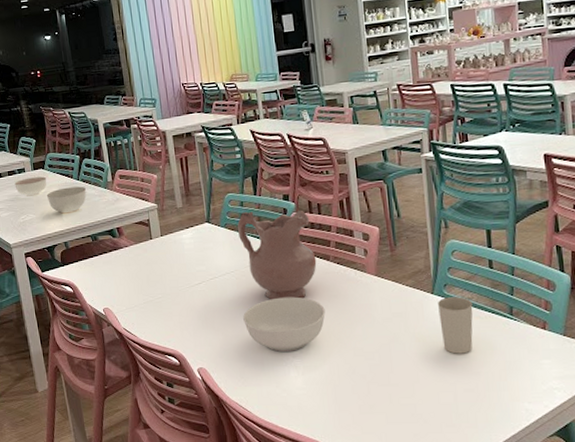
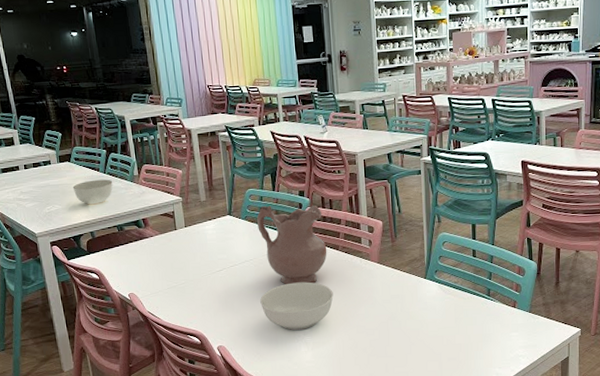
bowl: present [14,176,47,197] -> none [40,169,73,188]
cup: present [438,297,473,354] -> none [430,281,458,329]

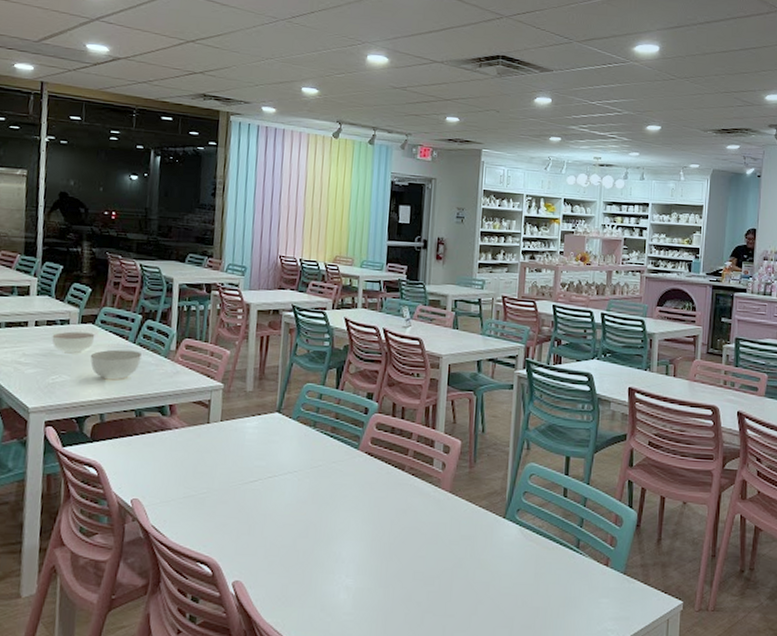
bowl: none [40,169,73,188] -> present [52,331,95,354]
ceramic pitcher: present [257,205,327,285] -> none [310,406,391,510]
bowl: present [260,282,334,331] -> none [297,506,391,570]

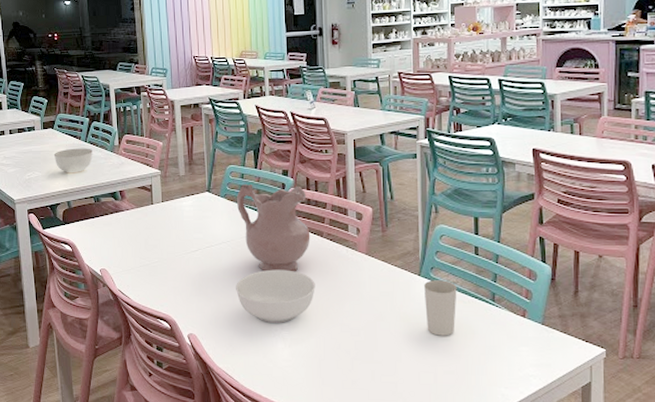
bowl: present [52,331,95,354] -> none [23,136,55,154]
bowl: none [297,506,391,570] -> present [236,269,316,324]
ceramic pitcher: none [310,406,391,510] -> present [237,184,310,272]
cup: none [507,523,542,586] -> present [424,280,457,336]

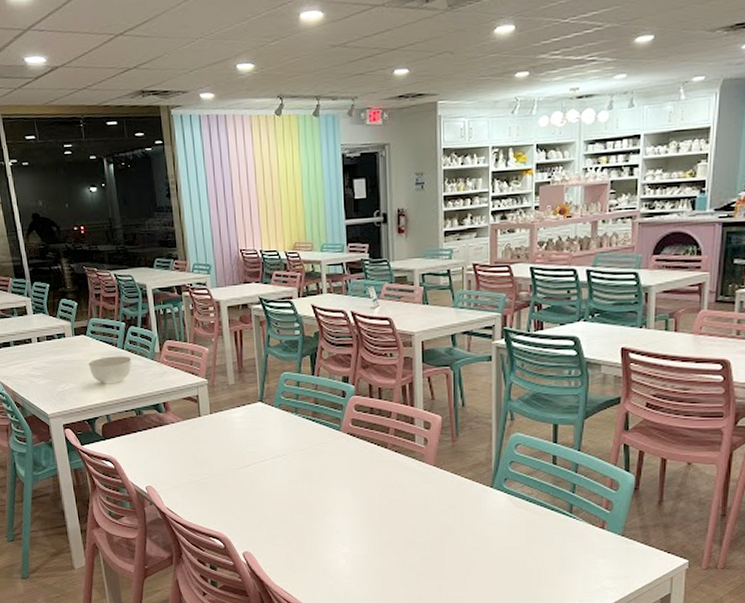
bowl: present [236,269,316,324] -> none [293,484,379,540]
ceramic pitcher: present [237,184,310,272] -> none [292,393,374,486]
cup: present [424,280,457,336] -> none [497,492,532,550]

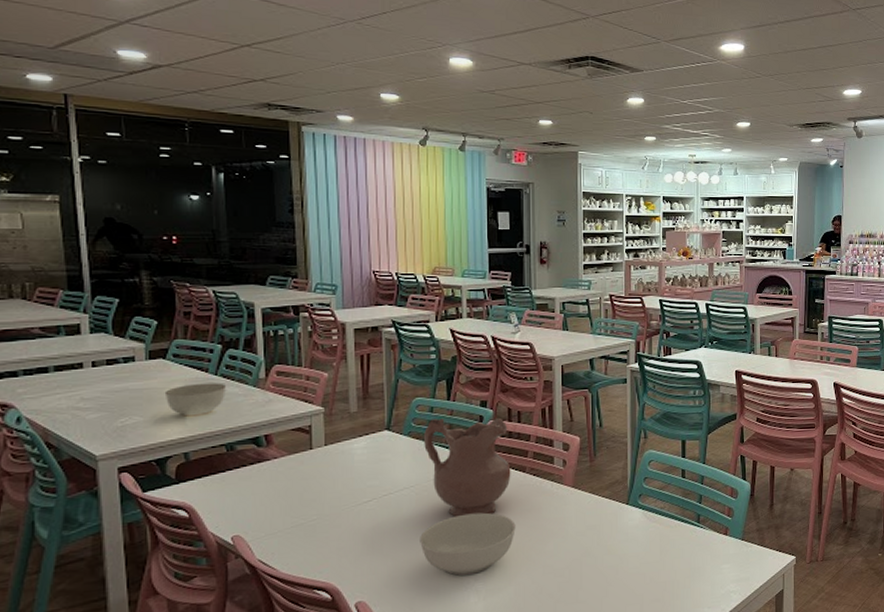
ceramic pitcher: none [292,393,374,486] -> present [424,417,511,517]
bowl: none [293,484,379,540] -> present [420,512,516,576]

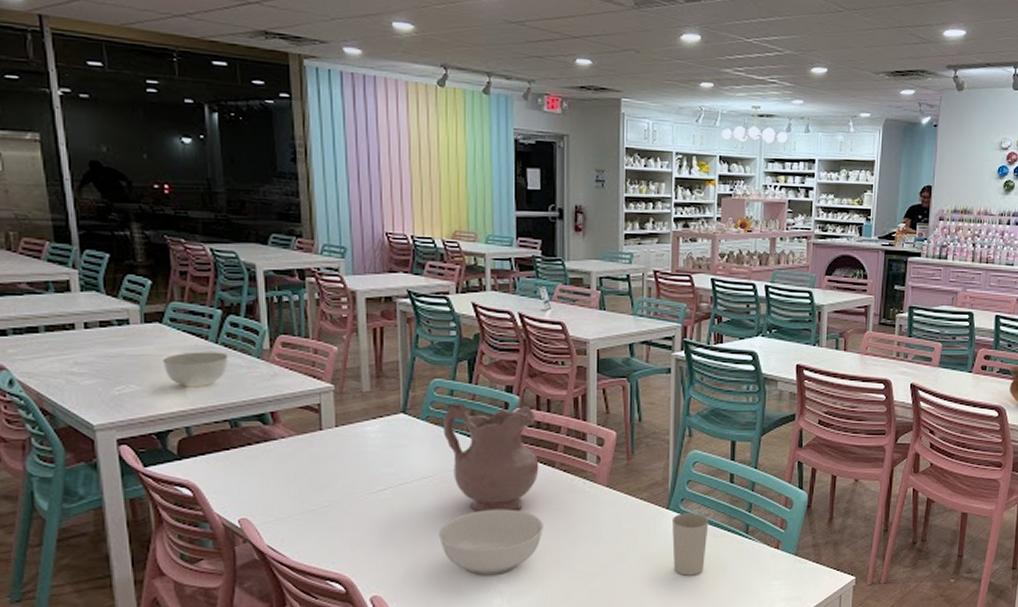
cup: none [632,506,664,565] -> present [672,513,709,576]

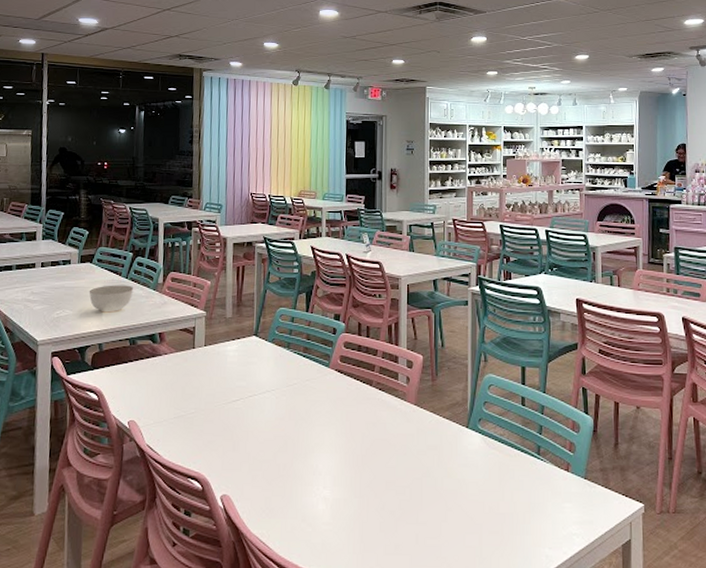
bowl: present [439,509,543,576] -> none [277,421,362,482]
ceramic pitcher: present [443,404,539,512] -> none [285,329,359,424]
cup: present [672,513,709,576] -> none [472,432,504,493]

